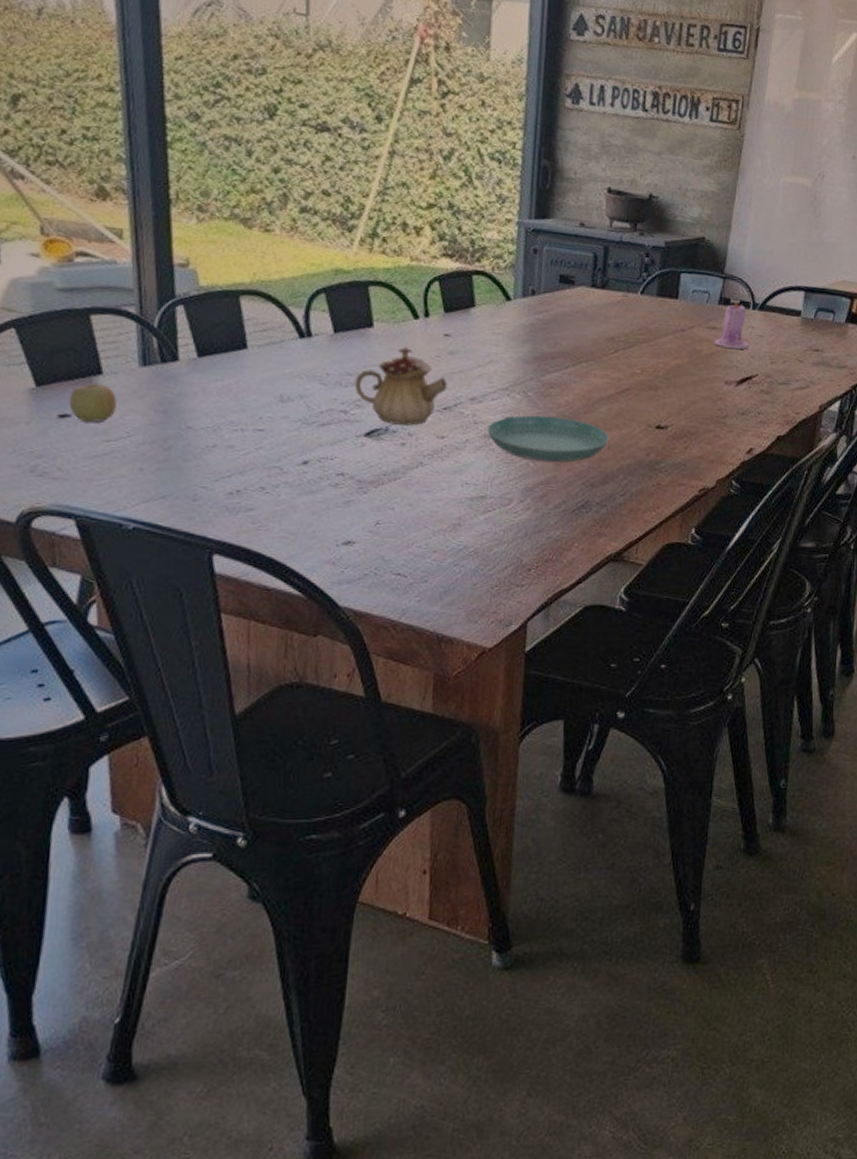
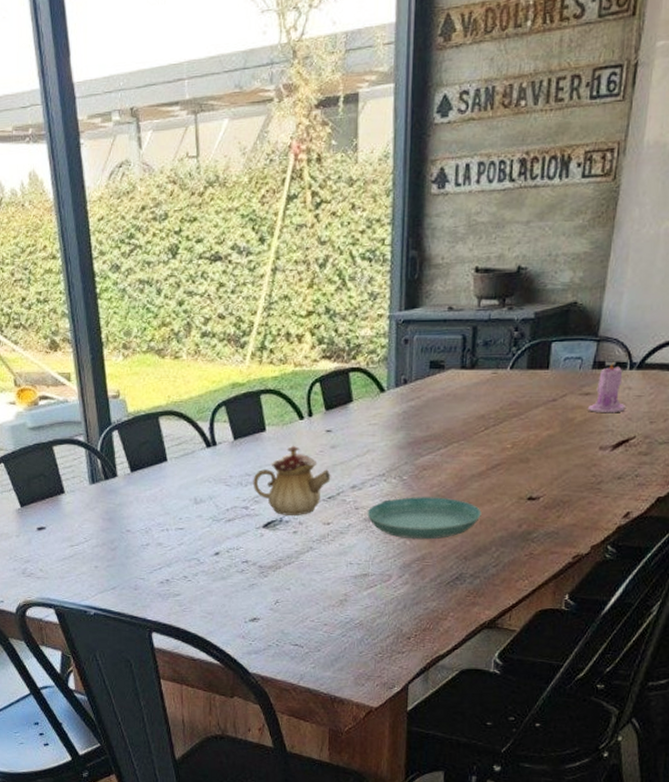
fruit: present [68,379,117,423] -> none [43,498,76,533]

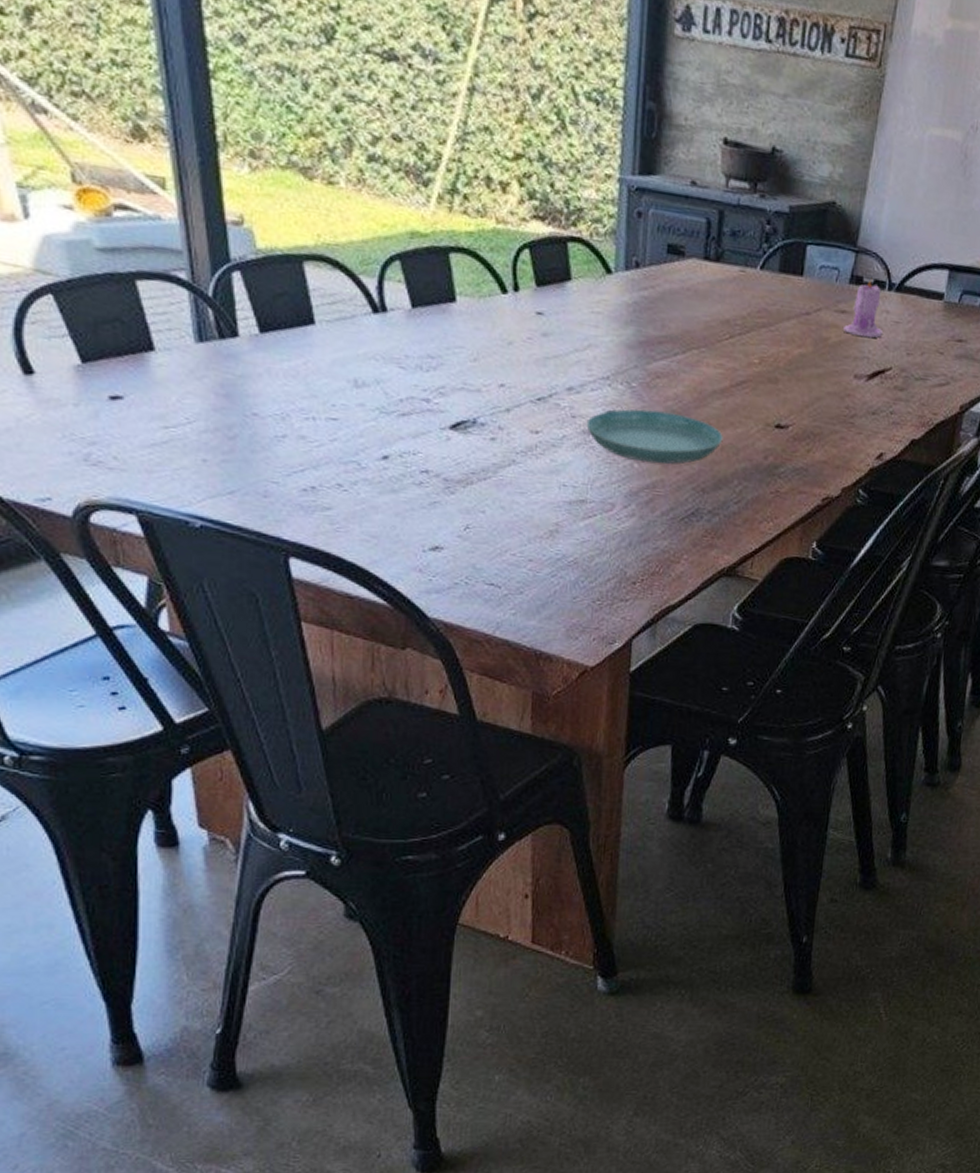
teapot: present [253,445,331,515] -> none [437,325,542,418]

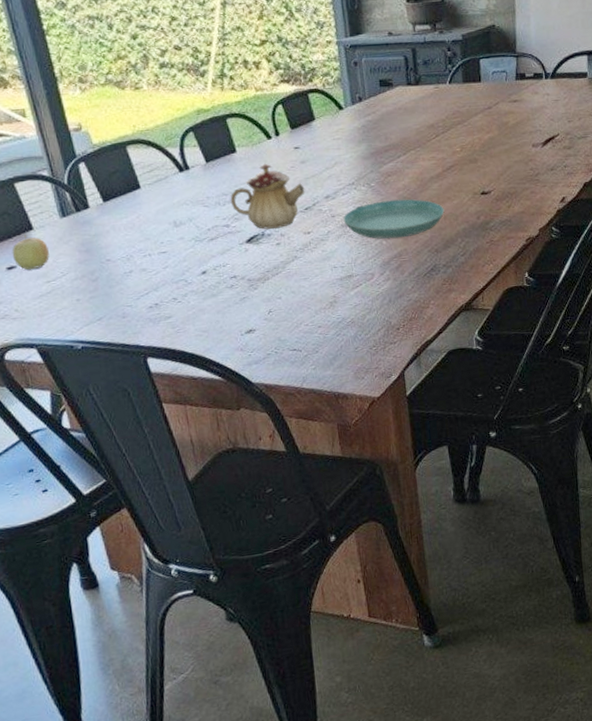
fruit: none [119,355,172,407] -> present [12,235,49,271]
teapot: none [437,325,542,418] -> present [230,163,305,229]
candle: present [844,278,882,339] -> none [518,73,547,117]

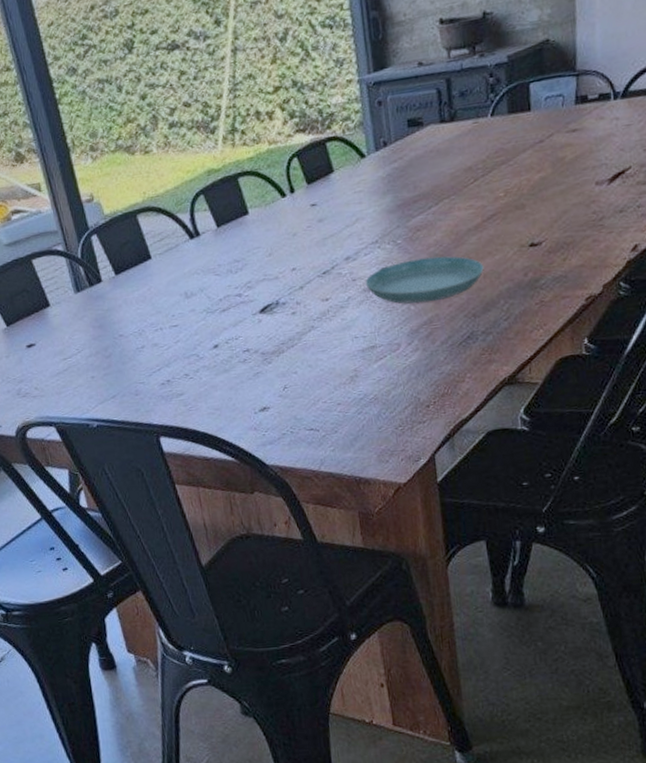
fruit: present [12,235,49,271] -> none [31,312,65,348]
teapot: present [230,163,305,229] -> none [242,224,323,298]

